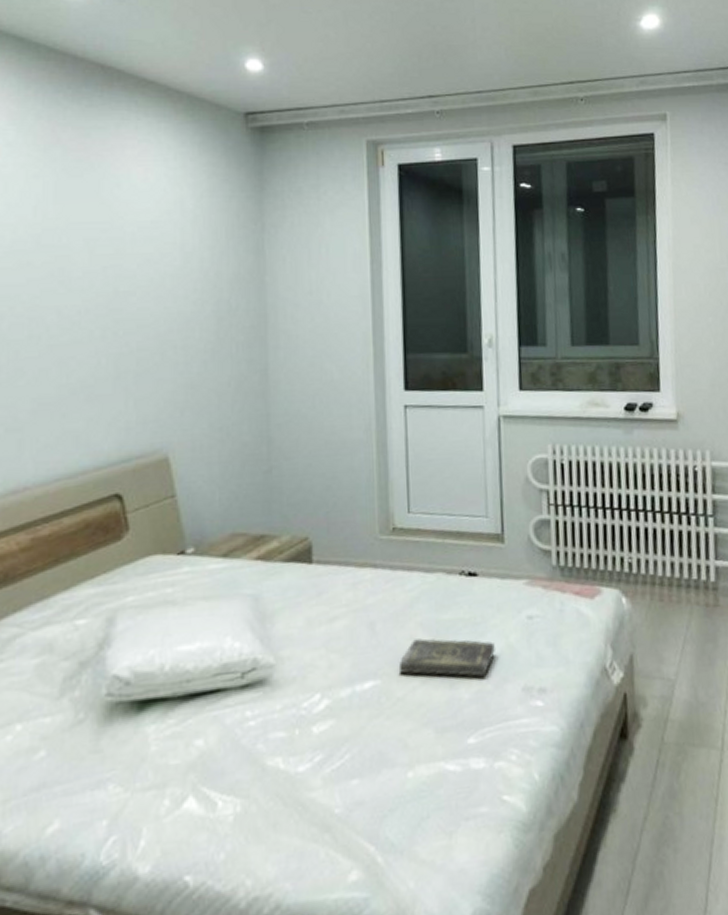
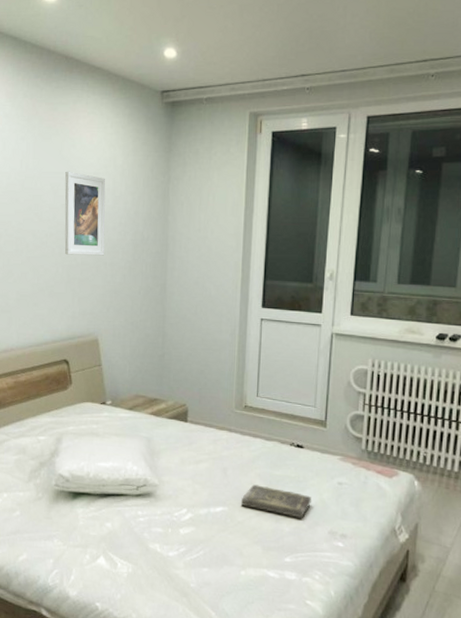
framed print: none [106,220,174,339] -> present [64,171,106,256]

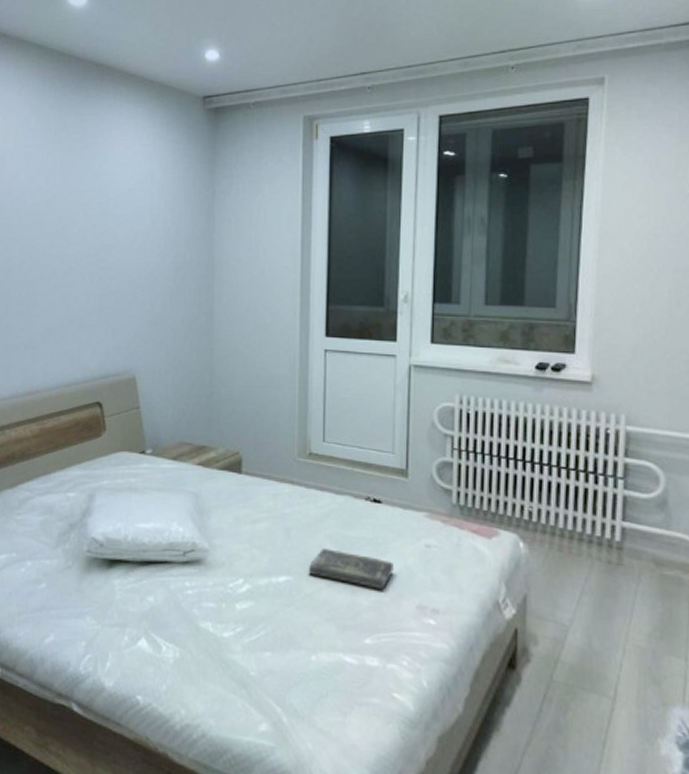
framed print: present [64,171,106,256] -> none [96,188,142,282]

